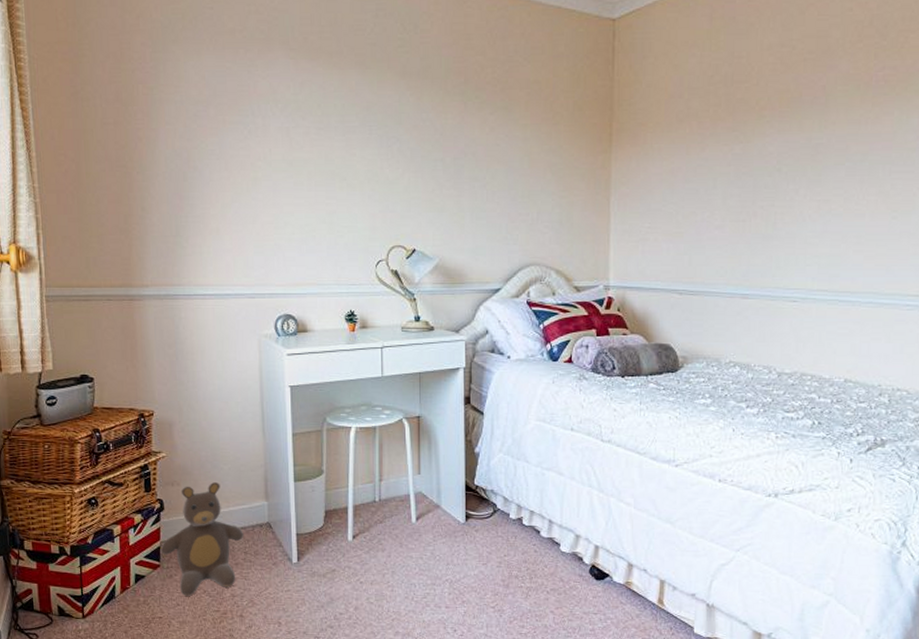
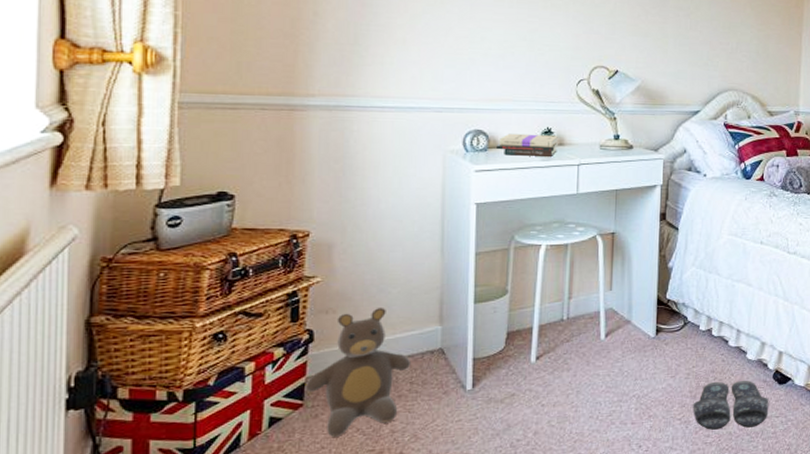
books: none [305,317,361,339] -> present [497,133,558,156]
slippers: none [506,573,586,622] -> present [692,381,769,430]

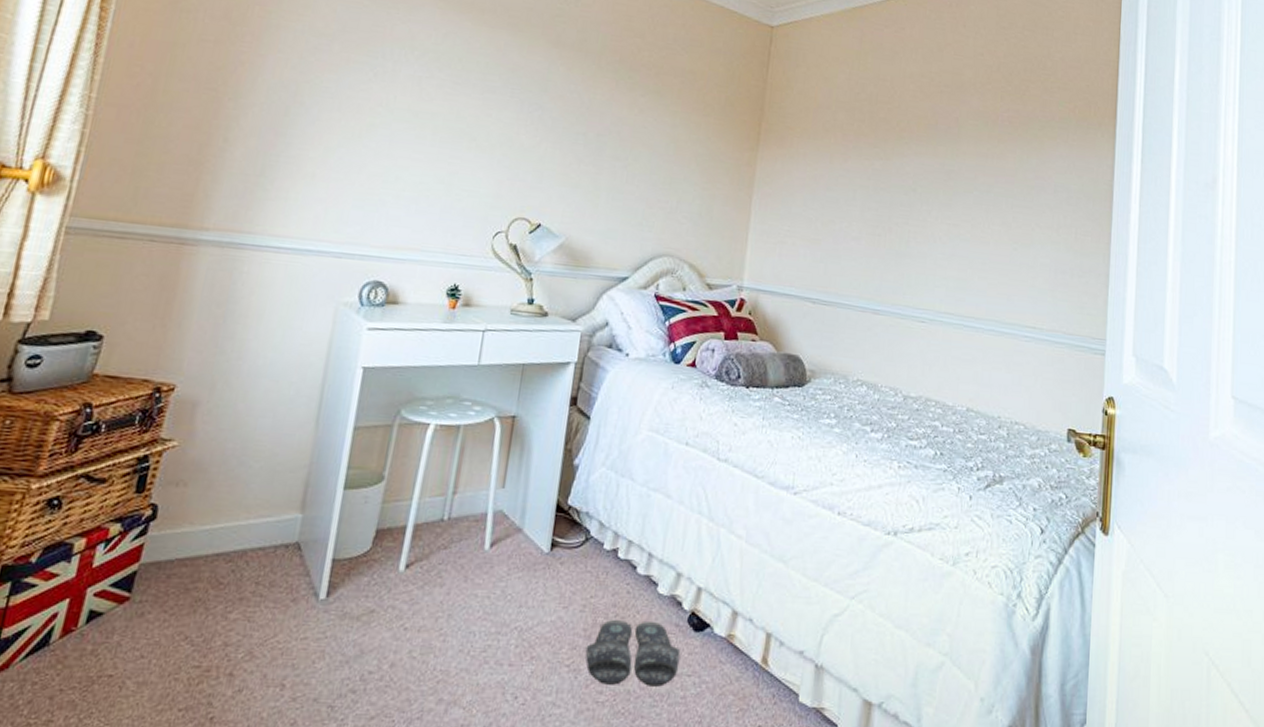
teddy bear: present [305,308,412,437] -> none [135,484,262,644]
books: present [497,133,558,156] -> none [395,288,465,318]

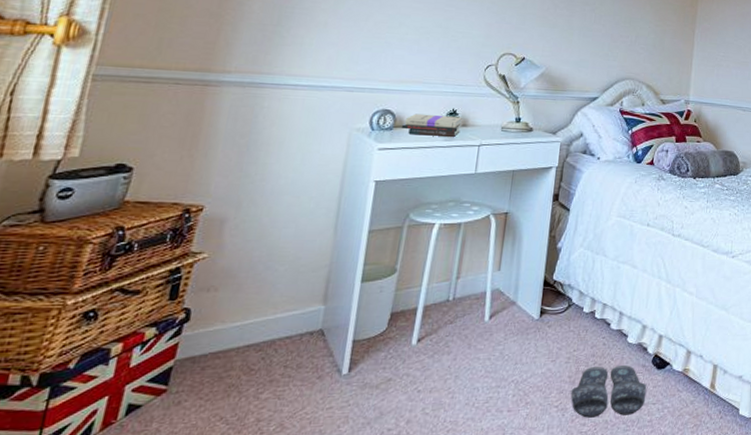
books: none [395,288,465,318] -> present [402,113,462,137]

